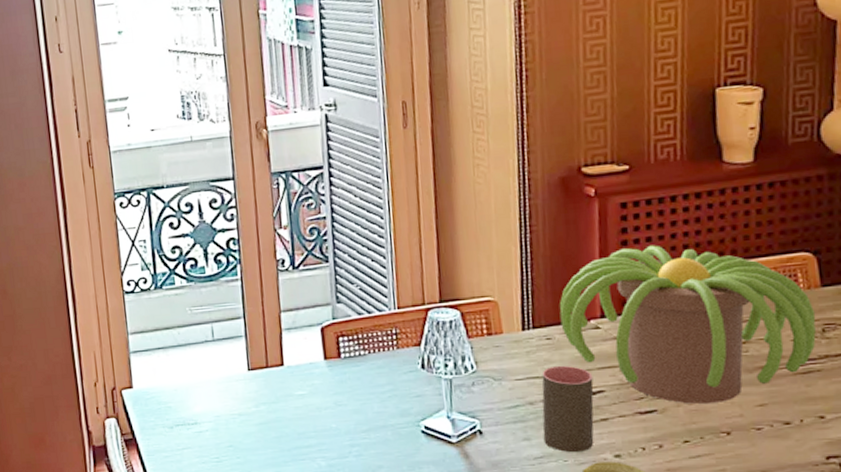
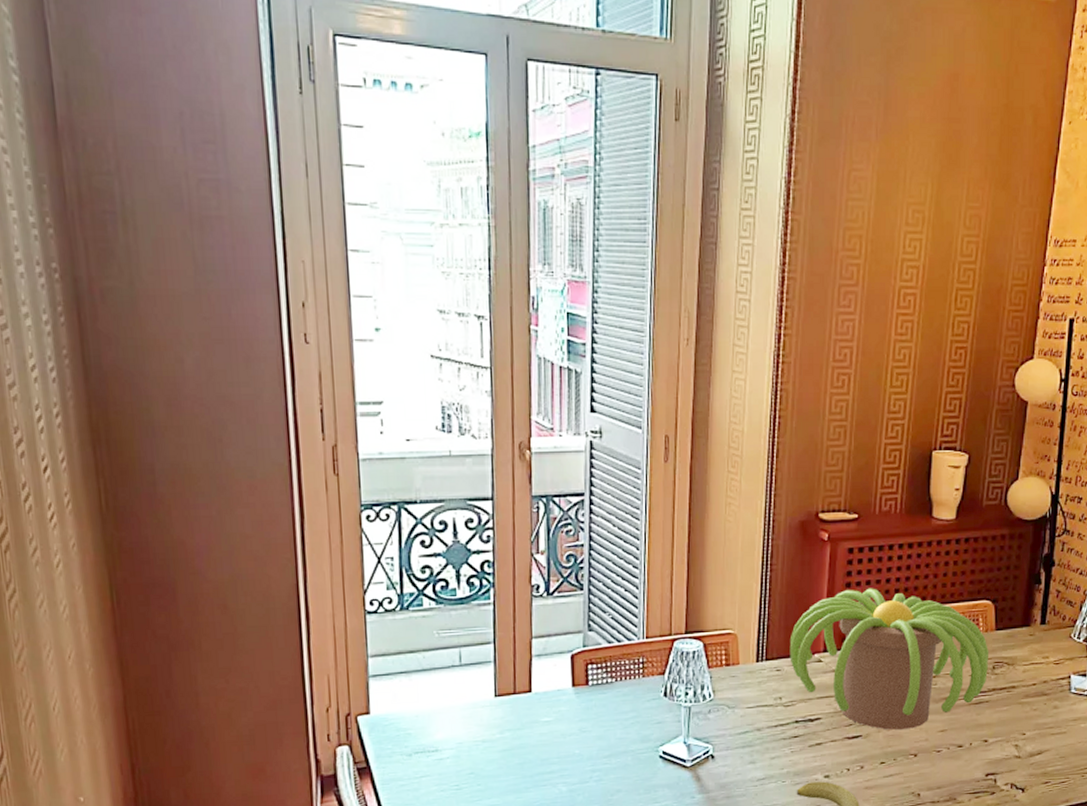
cup: present [542,365,594,453] -> none [766,694,813,774]

